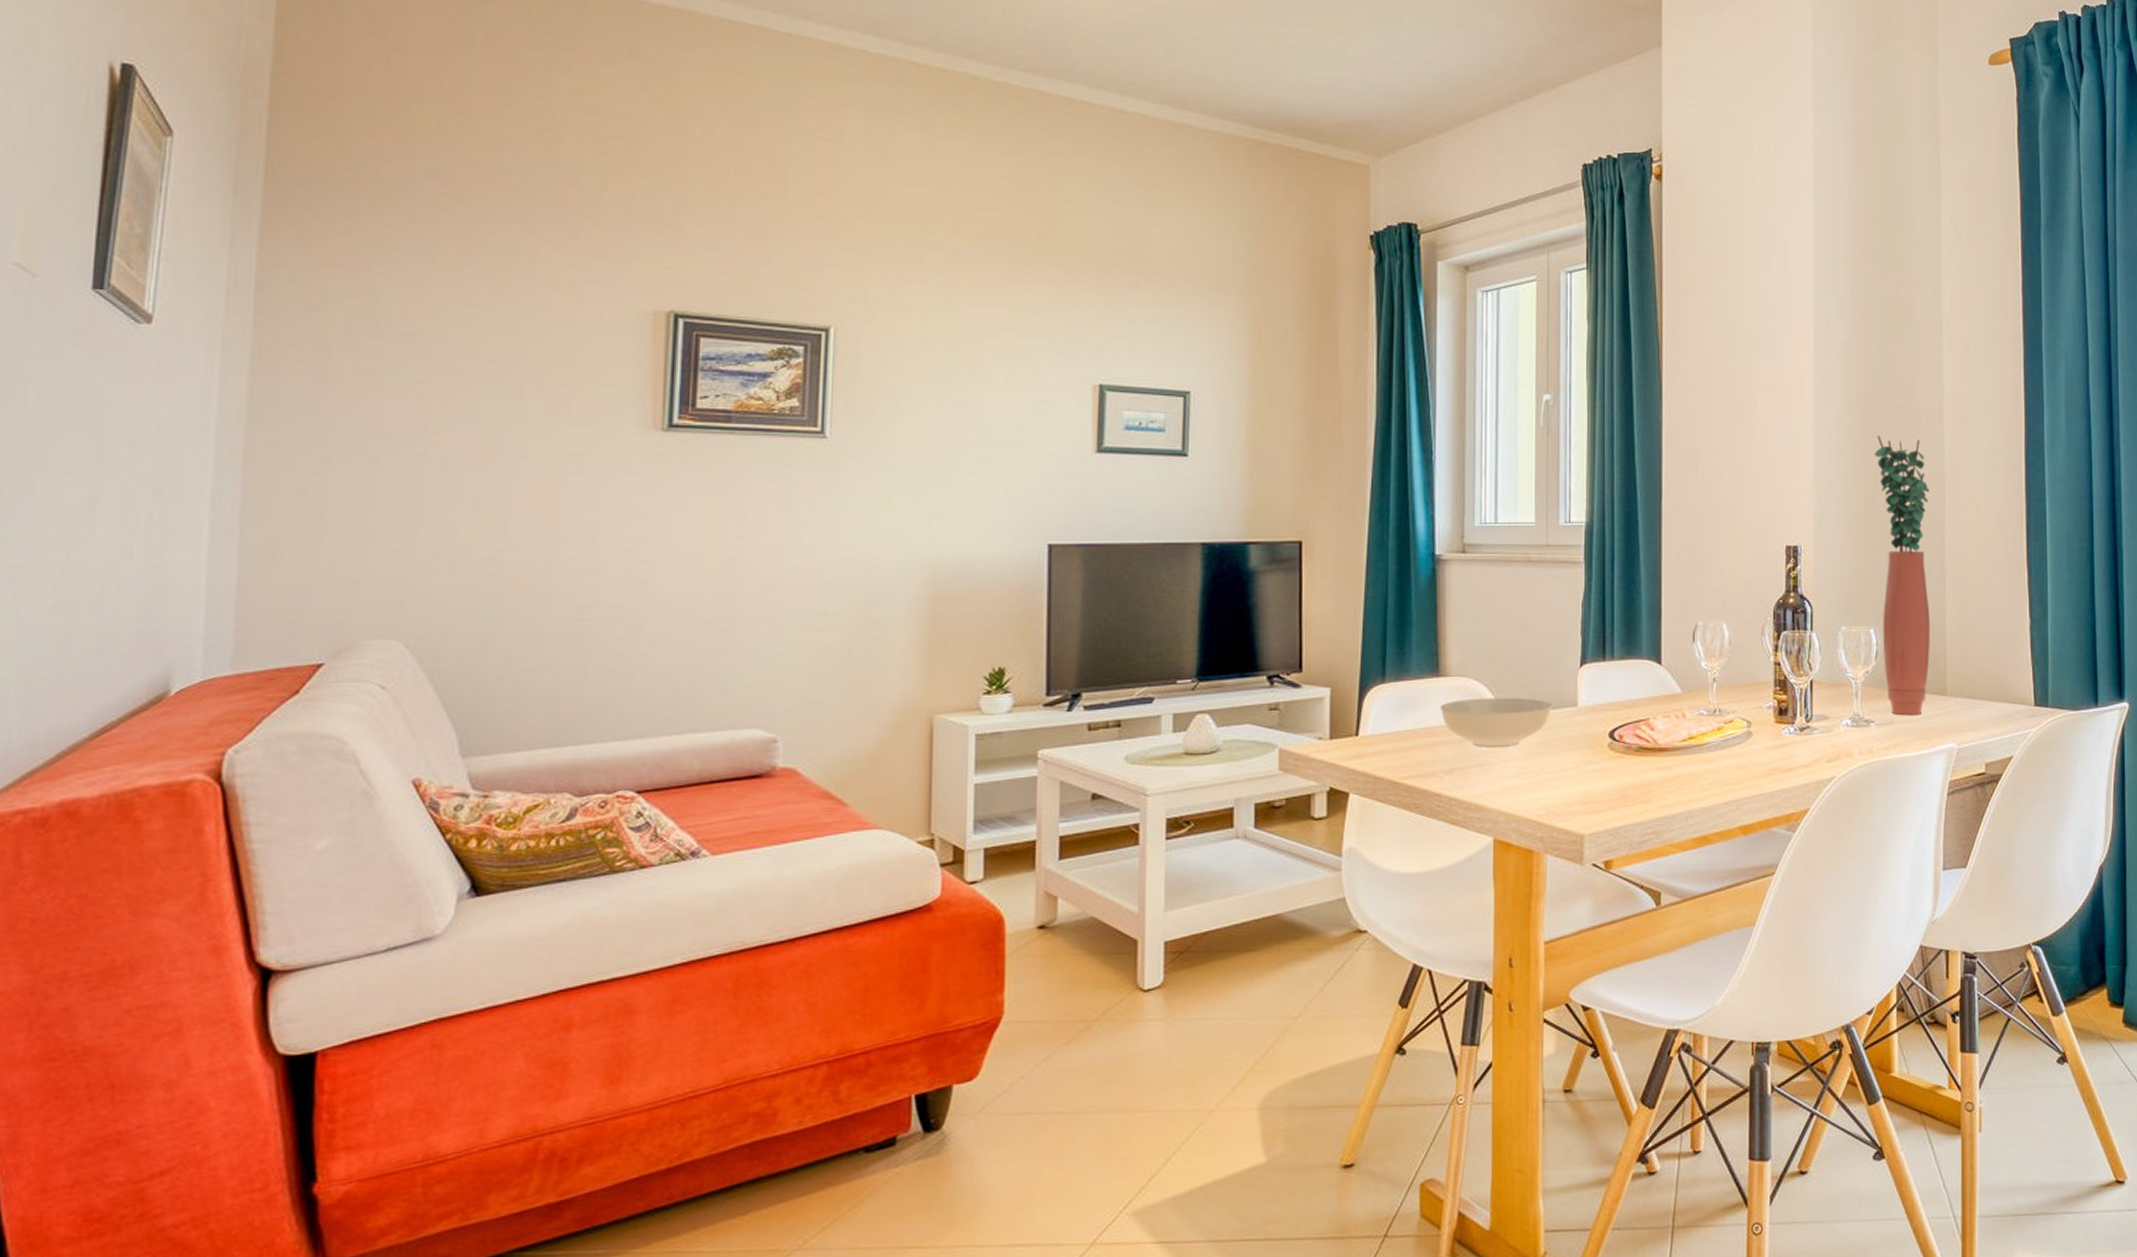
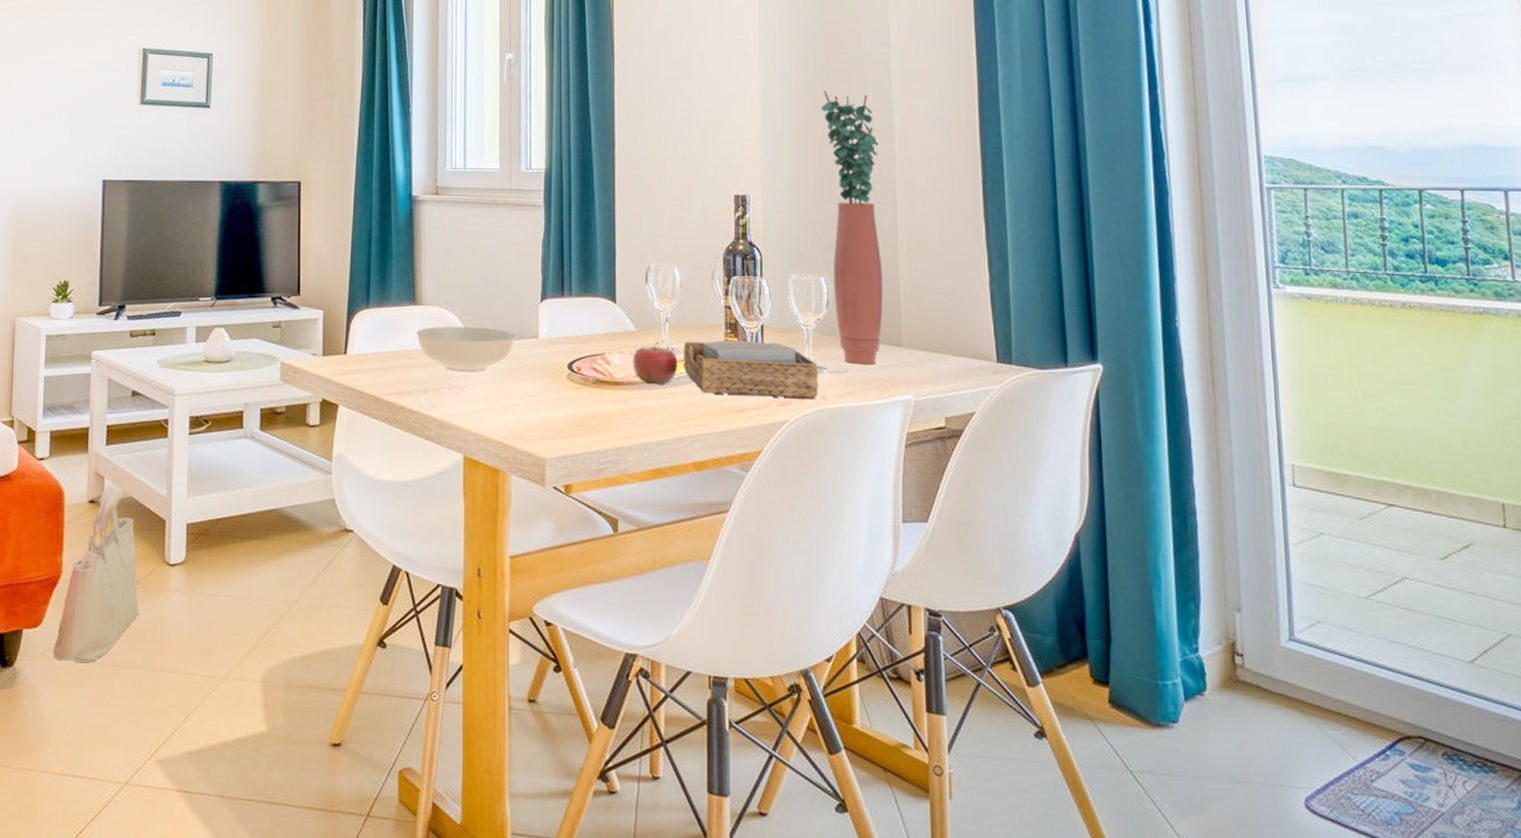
handbag: none [993,907,1106,1116] -> present [53,486,140,663]
fruit: none [1678,703,1726,749] -> present [632,342,678,385]
napkin holder: none [1731,697,1865,754] -> present [683,339,818,399]

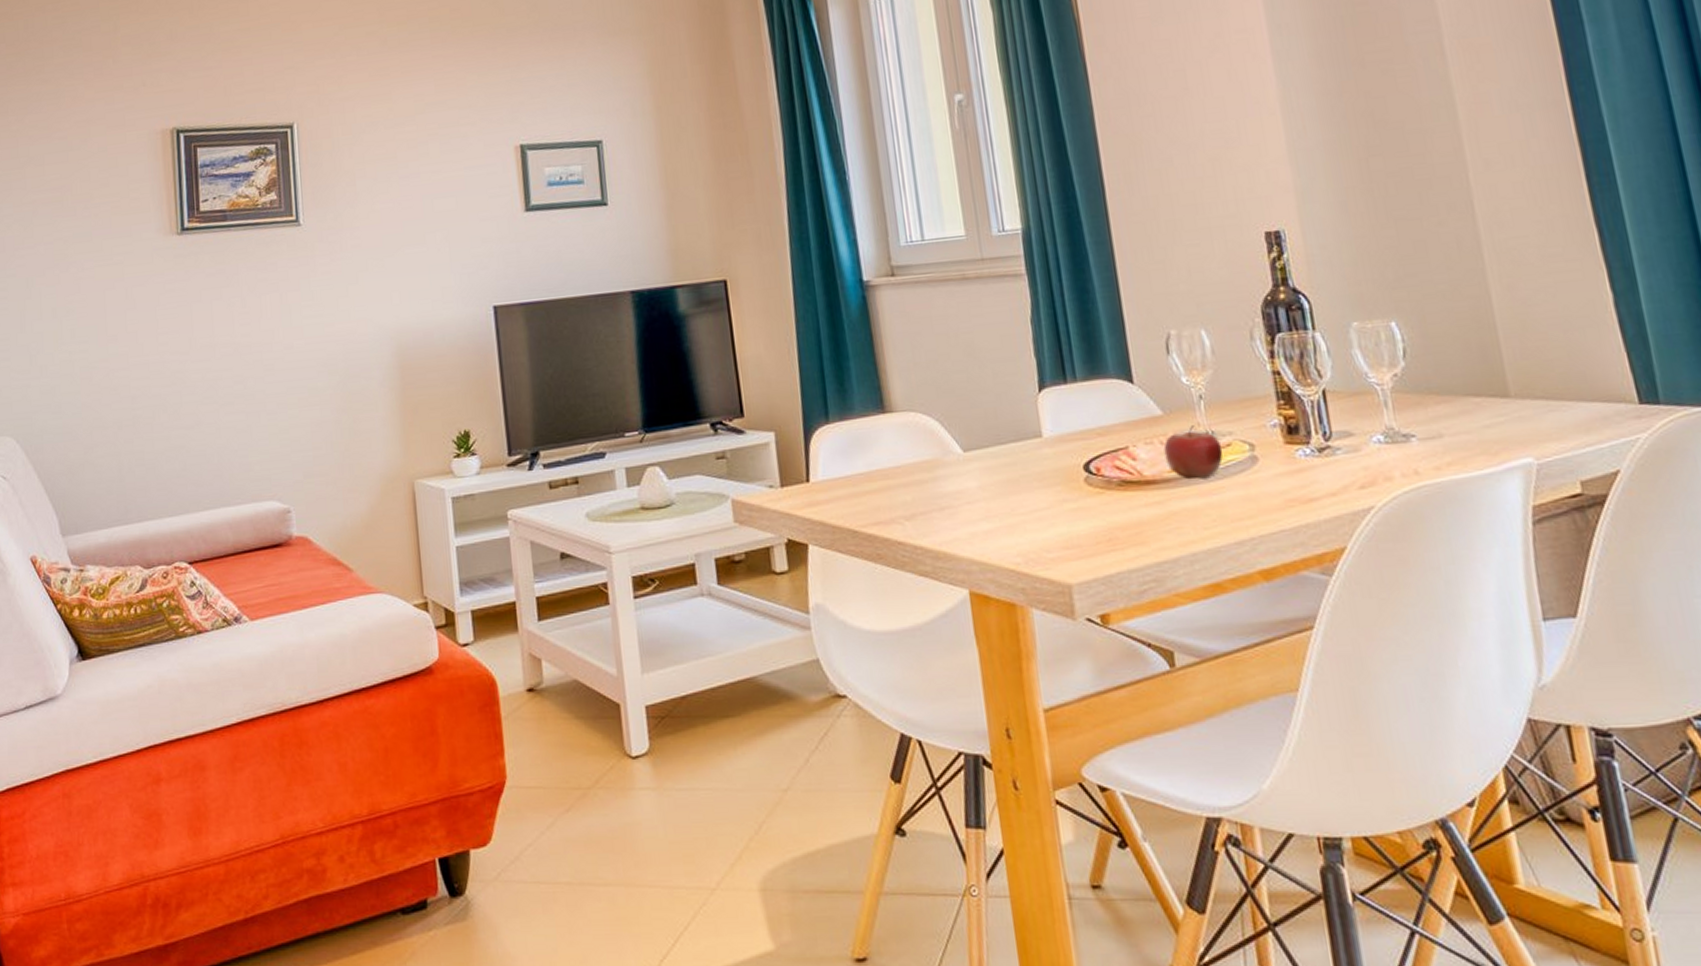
handbag: present [53,486,140,663] -> none [508,669,604,885]
bowl: present [416,326,516,372] -> none [890,431,1014,489]
napkin holder: present [683,339,818,399] -> none [1226,409,1409,483]
vase: present [821,91,884,365] -> none [1361,86,1482,427]

